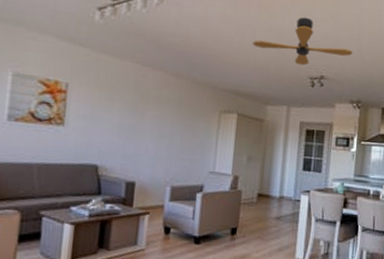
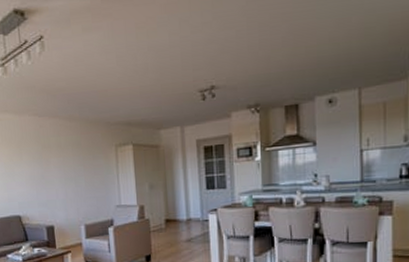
ceiling fan: present [252,17,353,66] -> none [135,25,243,80]

